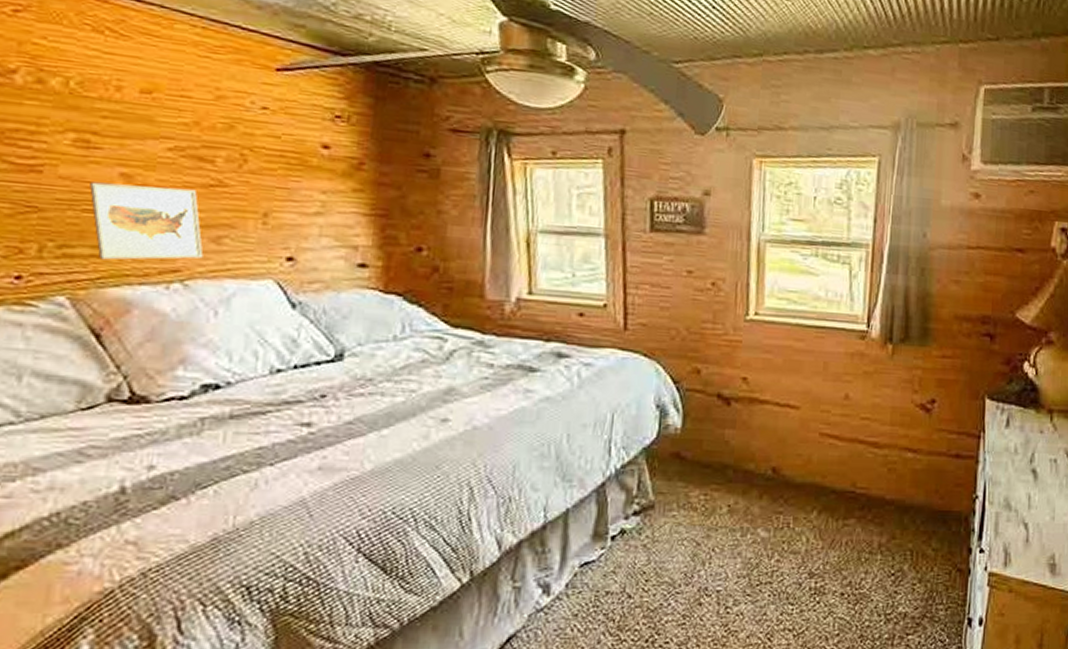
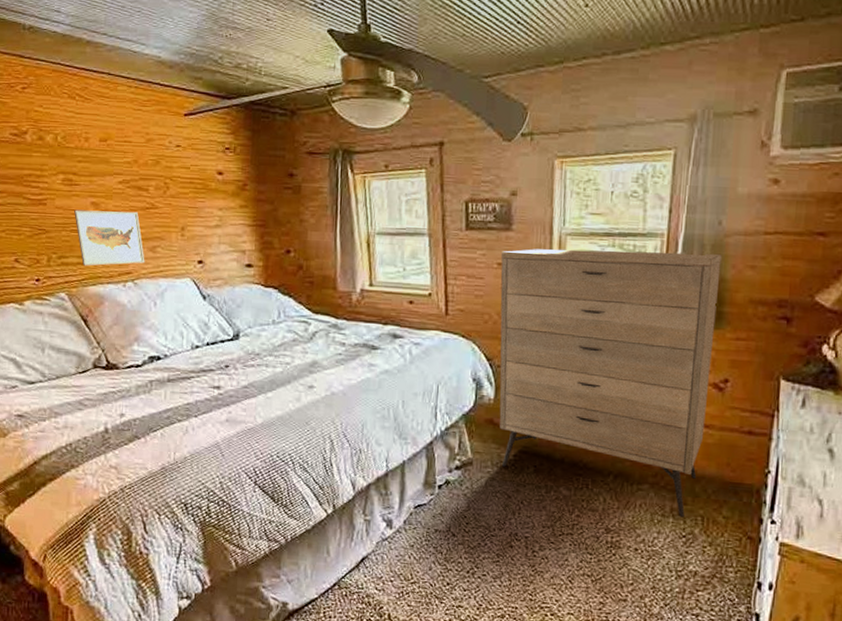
dresser: none [687,255,927,553] -> present [499,249,722,518]

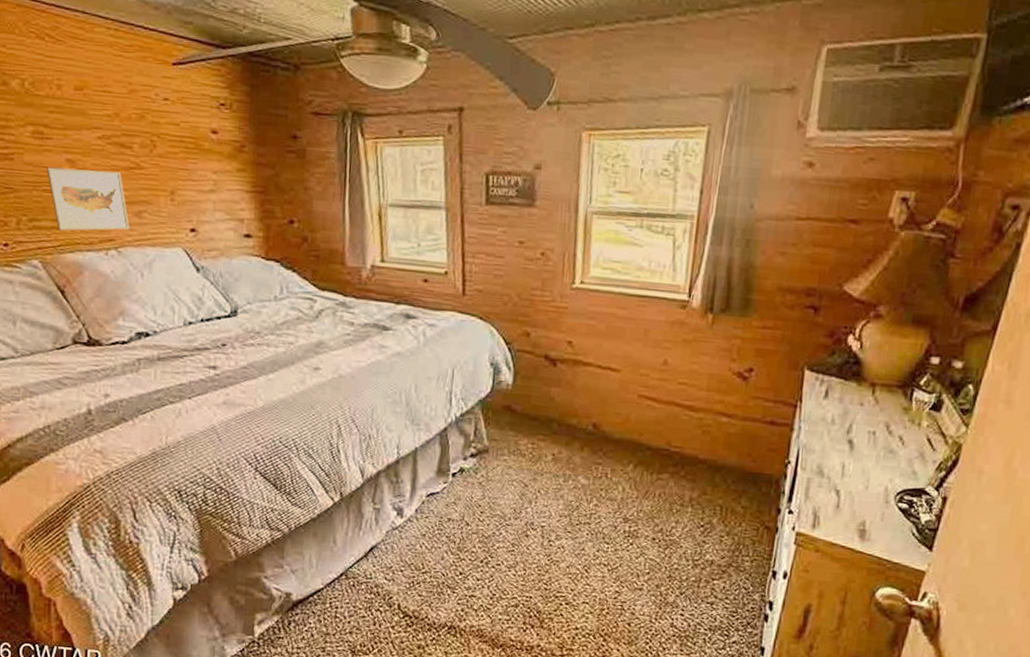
dresser: present [499,249,722,518] -> none [517,227,752,507]

